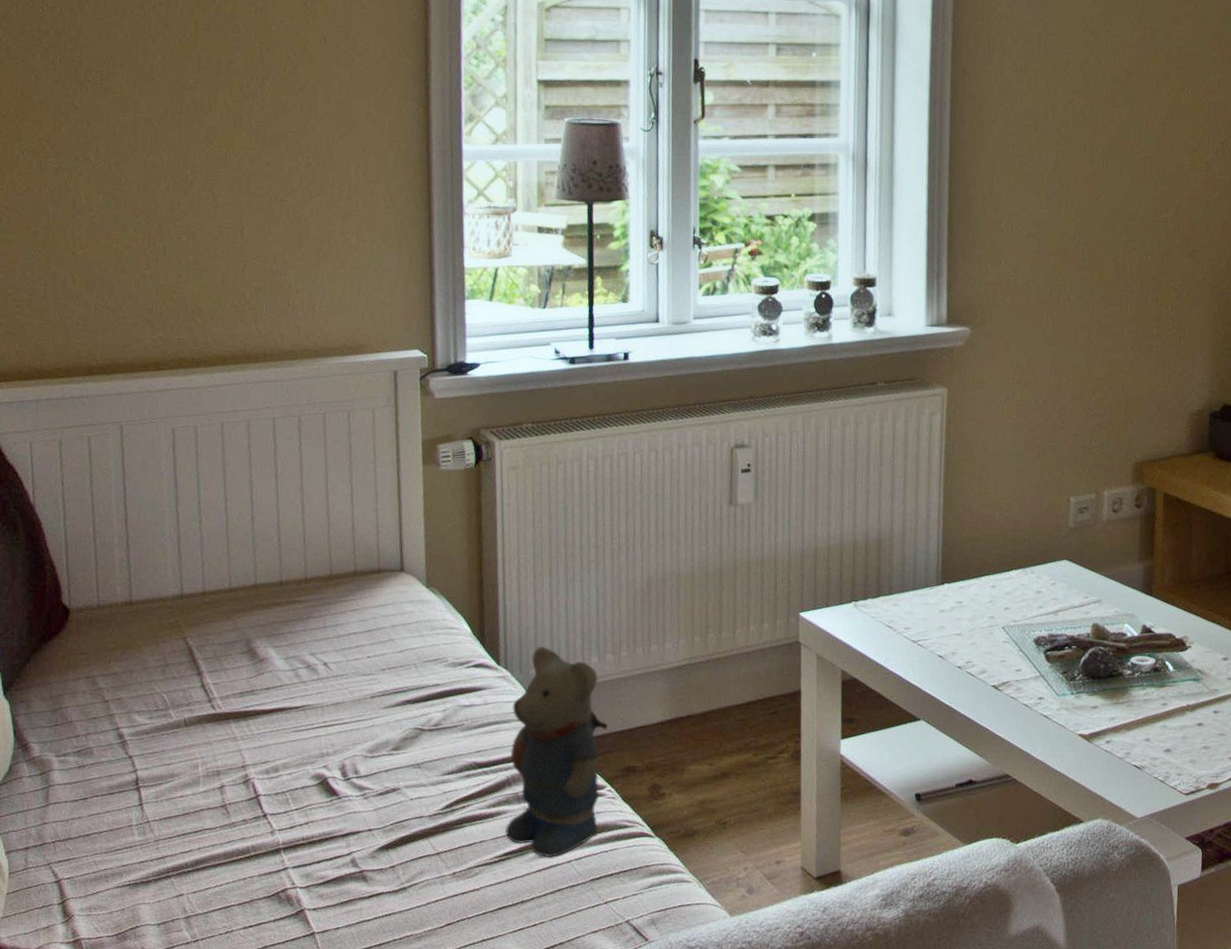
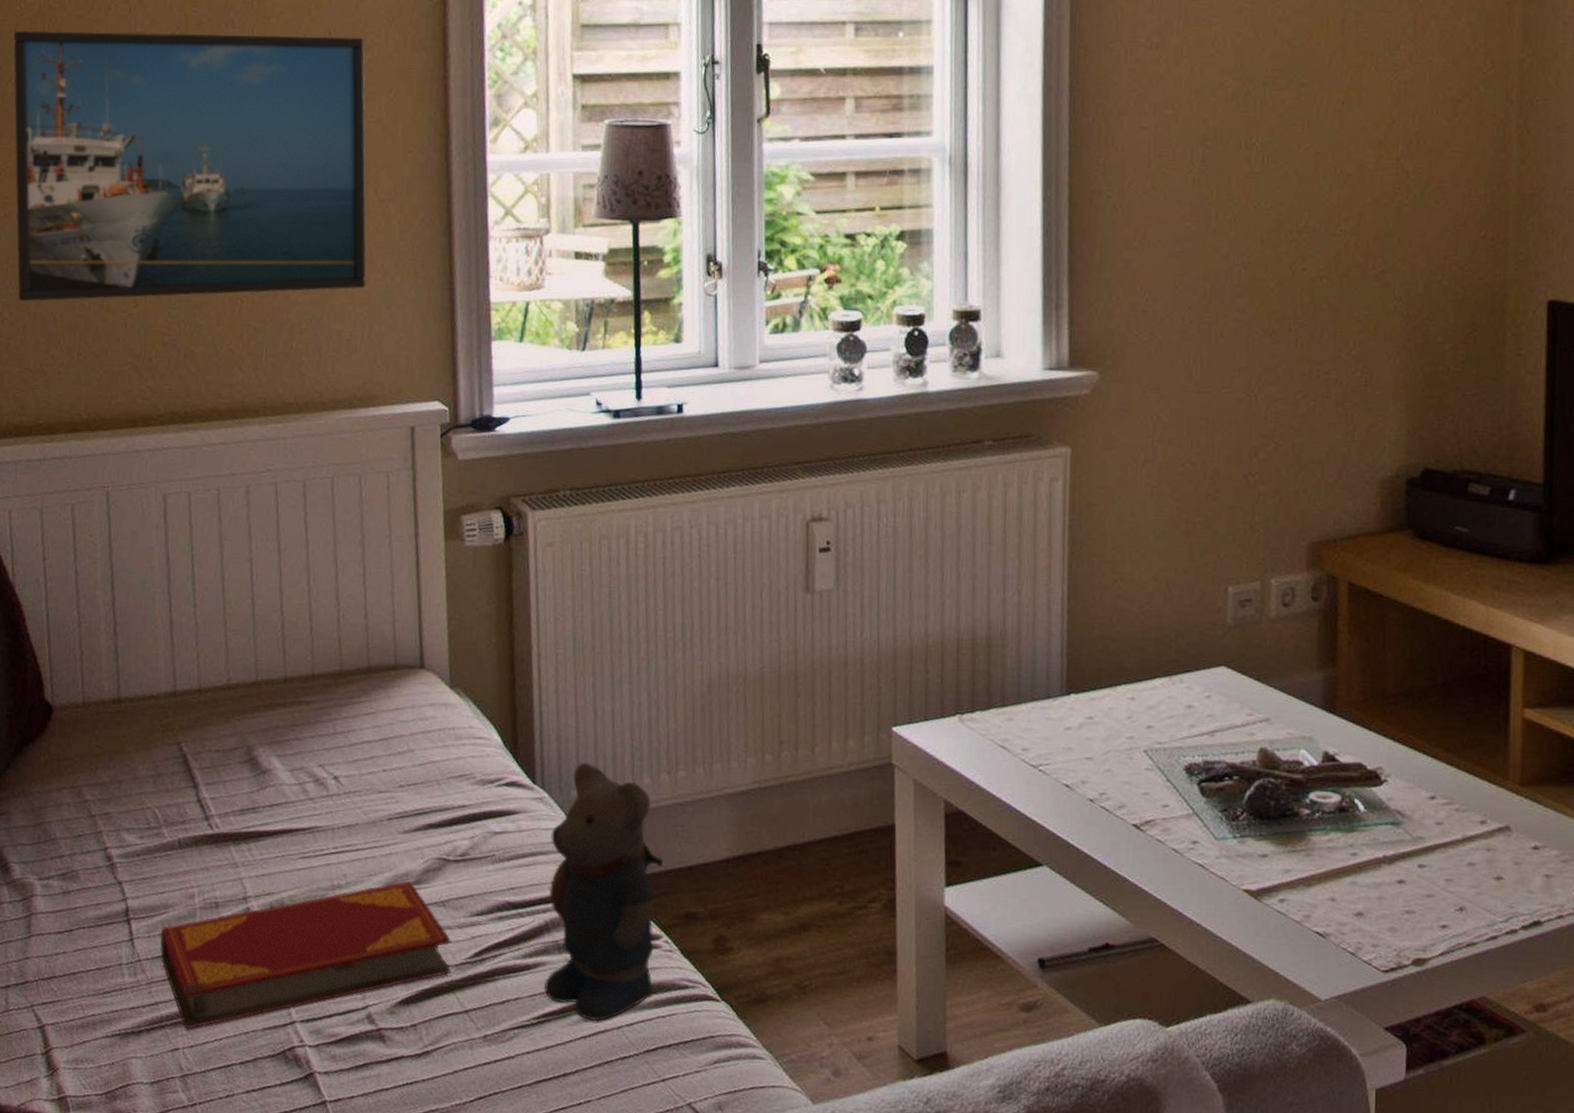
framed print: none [36,30,356,264] -> present [13,31,367,302]
hardback book: none [166,747,426,878] -> present [159,880,452,1030]

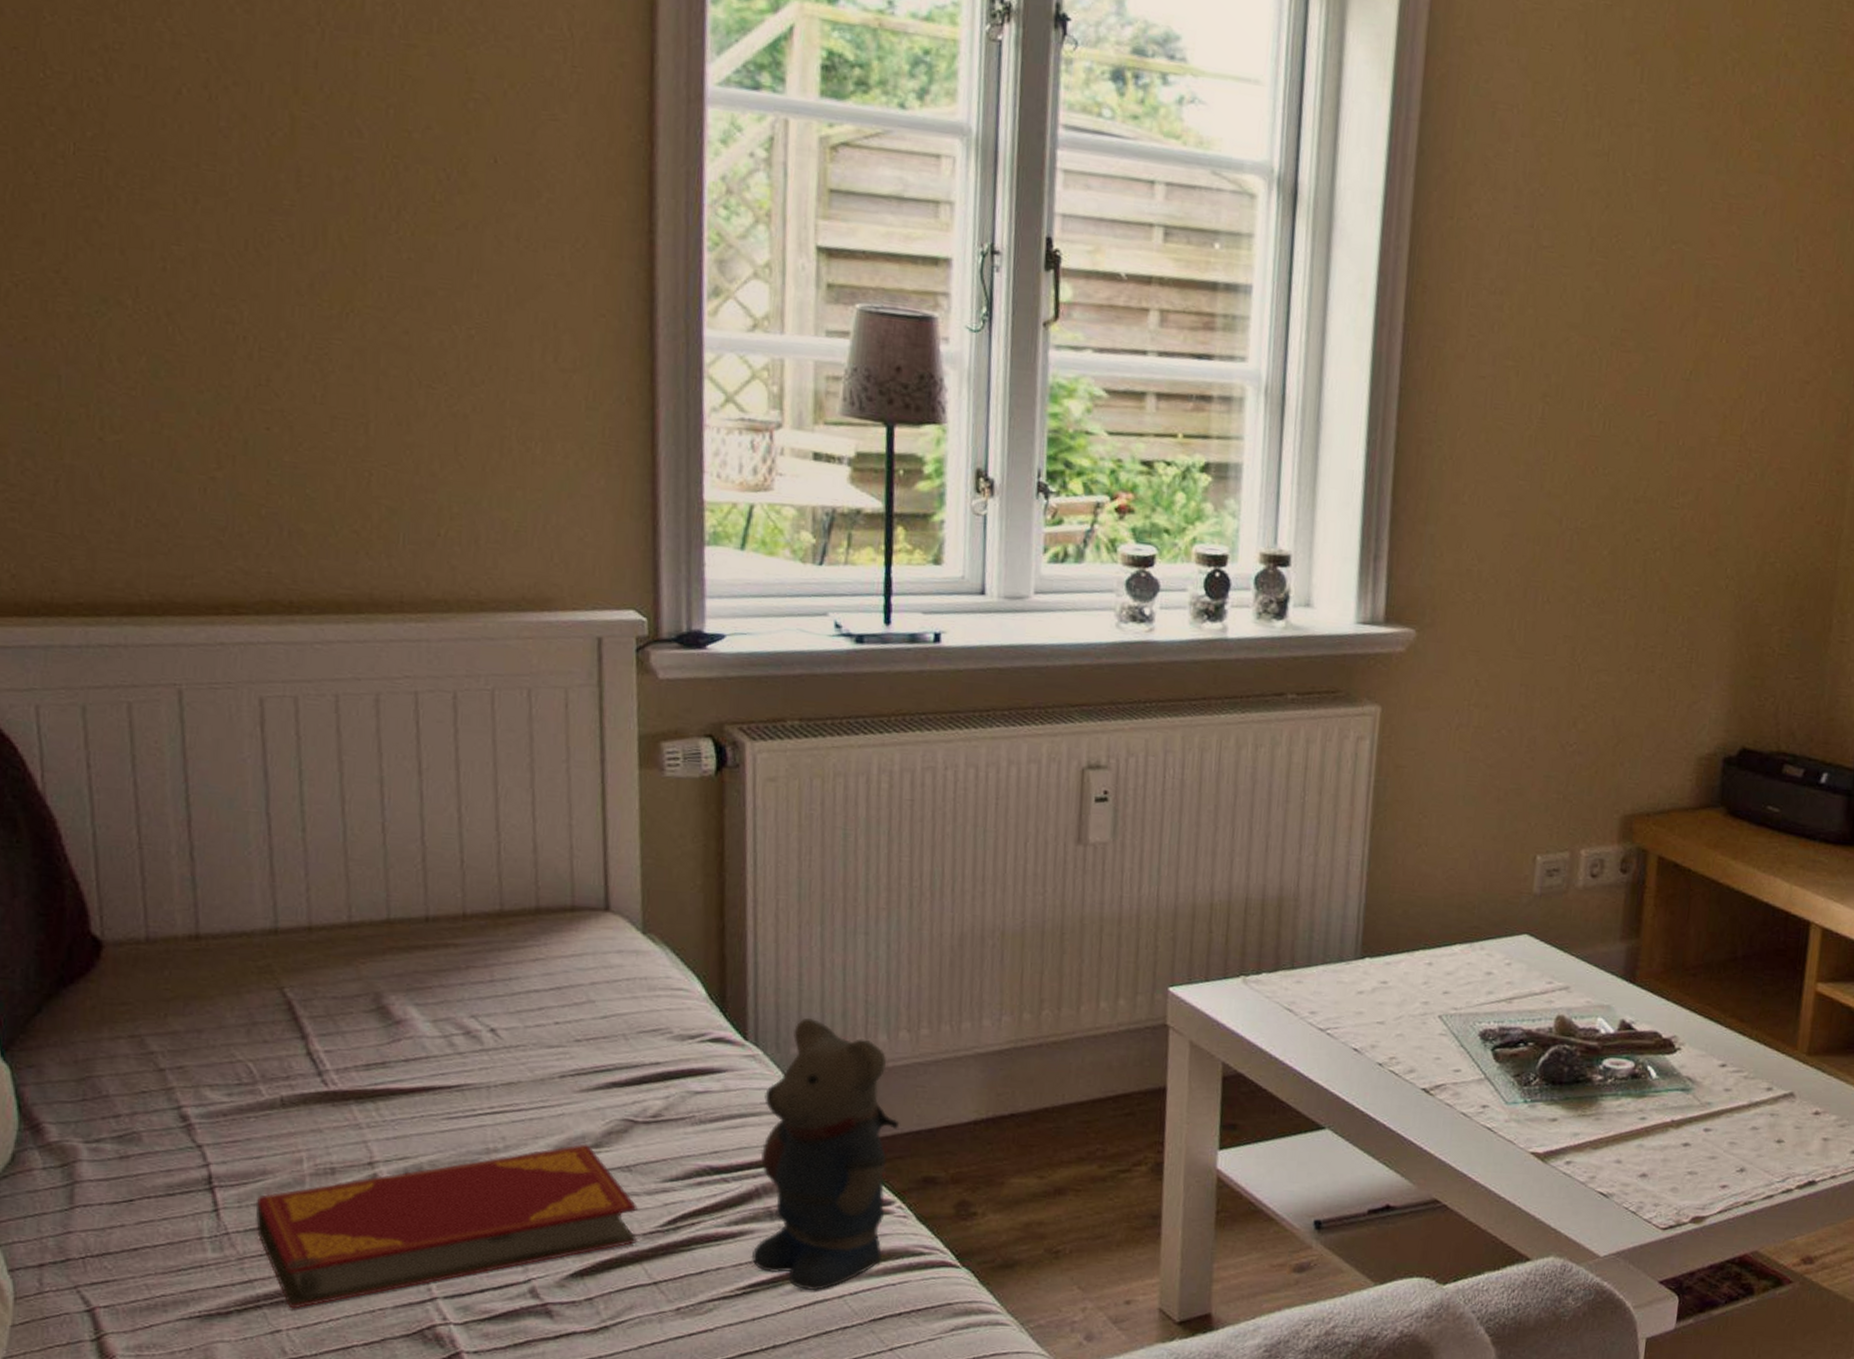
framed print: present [13,31,367,302] -> none [34,105,544,472]

